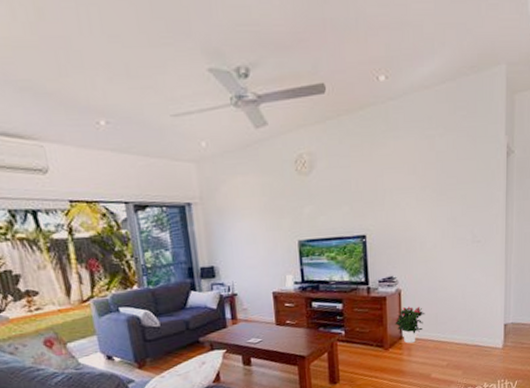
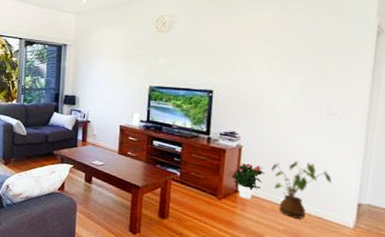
house plant: none [429,294,482,352] -> present [270,161,332,219]

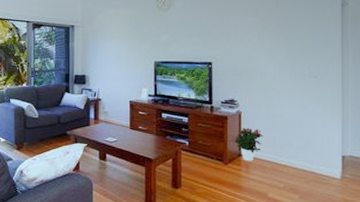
house plant: present [270,161,332,219] -> none [267,122,319,175]

